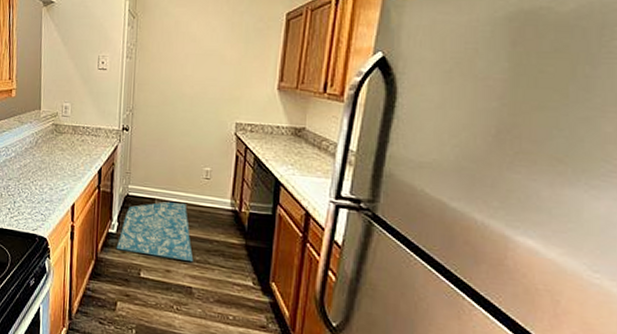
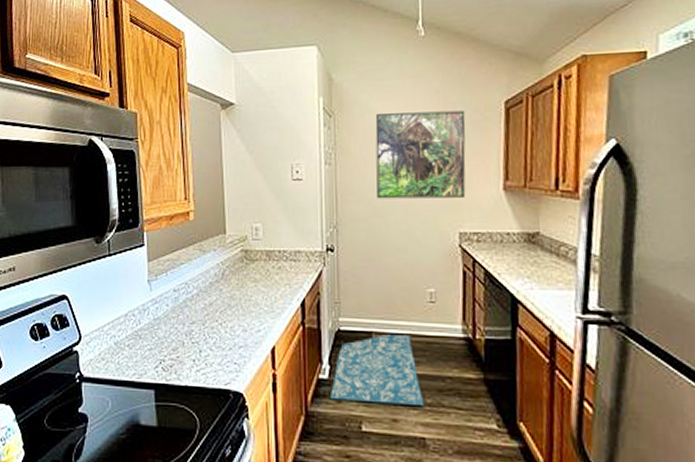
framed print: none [168,18,251,94] -> present [375,110,466,199]

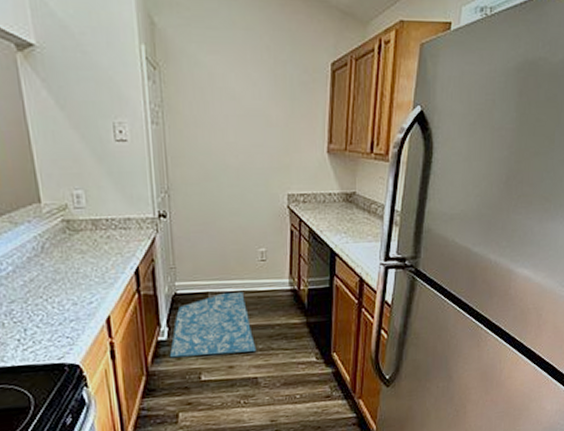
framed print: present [375,110,466,199] -> none [204,69,295,162]

